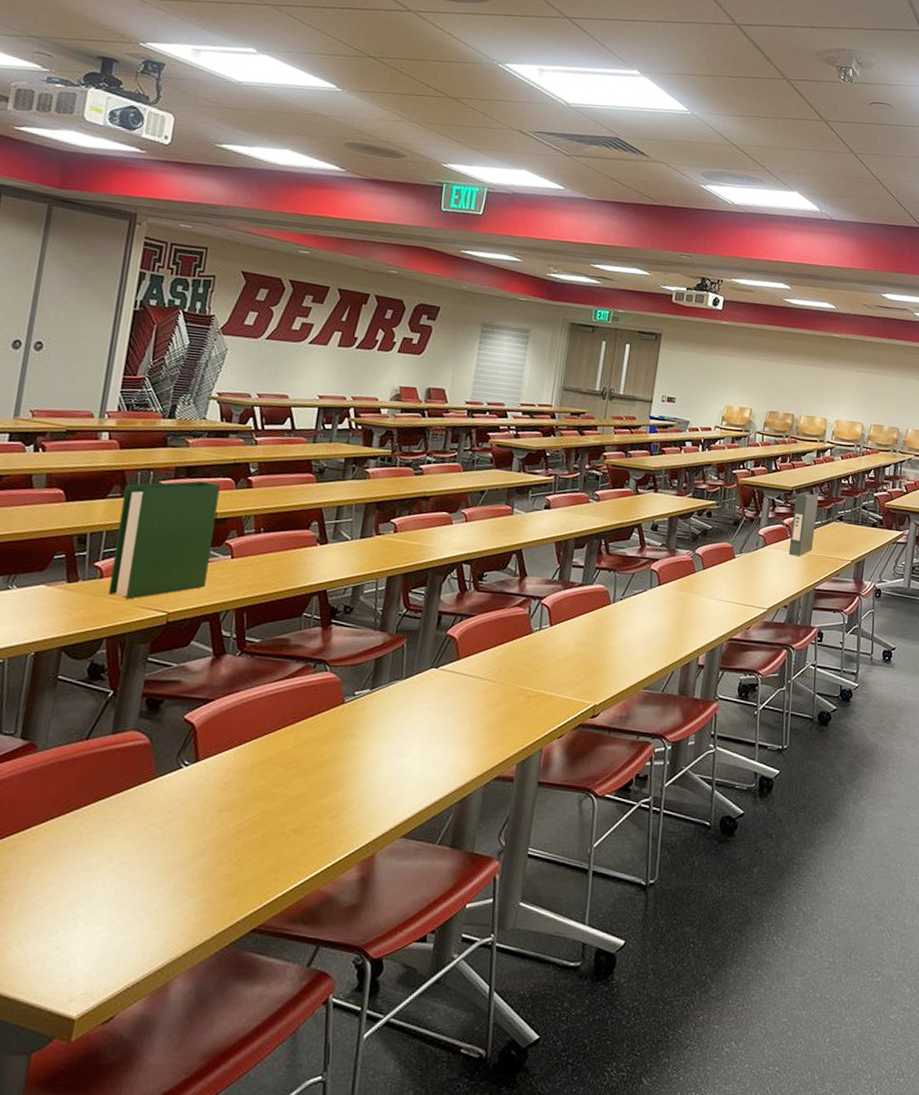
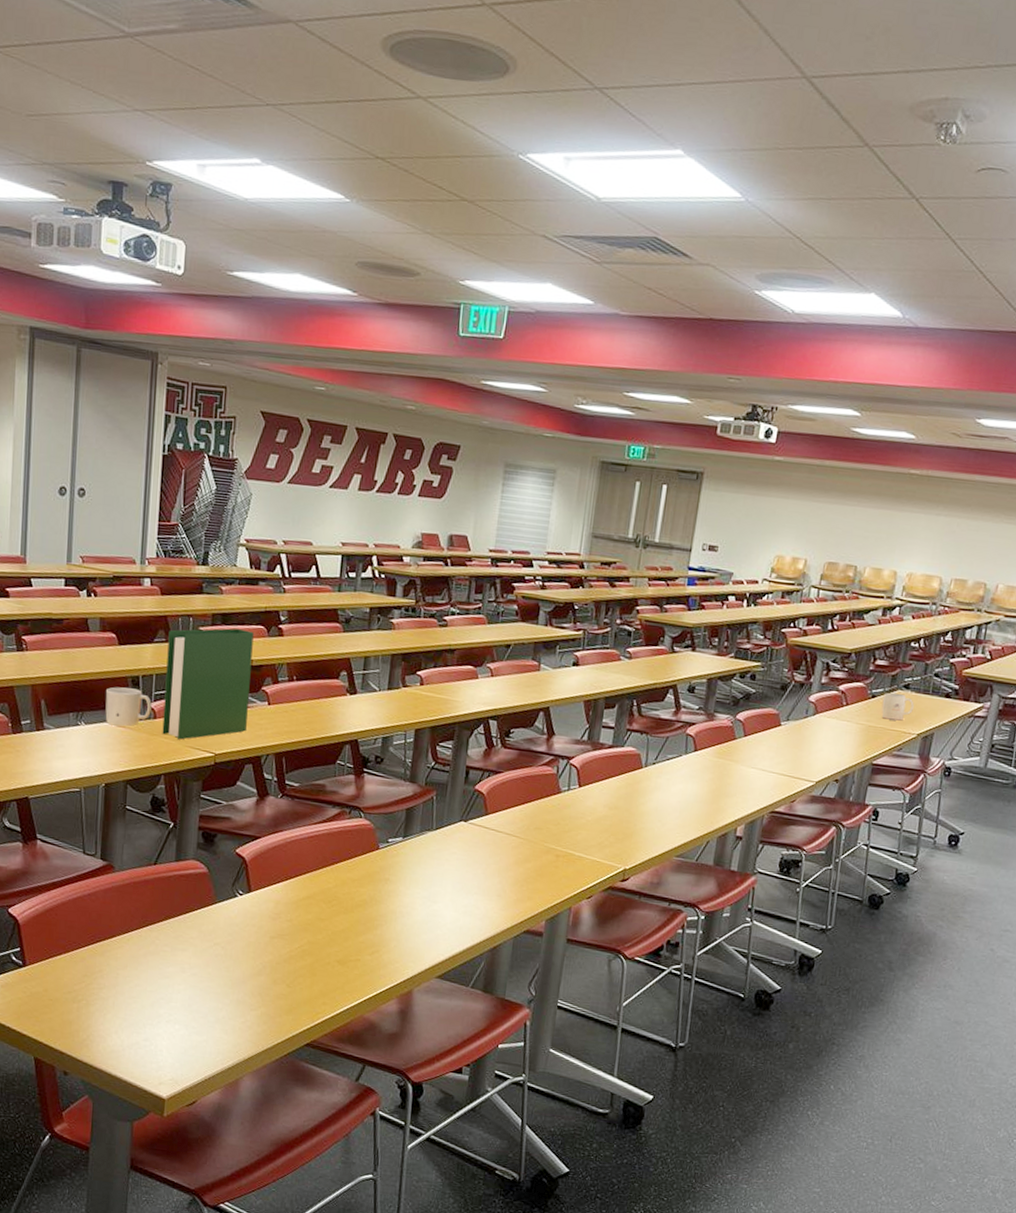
mug: none [42,546,99,589] -> present [105,687,152,727]
binder: present [788,491,820,556] -> none [842,654,883,727]
mug: none [820,524,847,549] -> present [881,692,914,721]

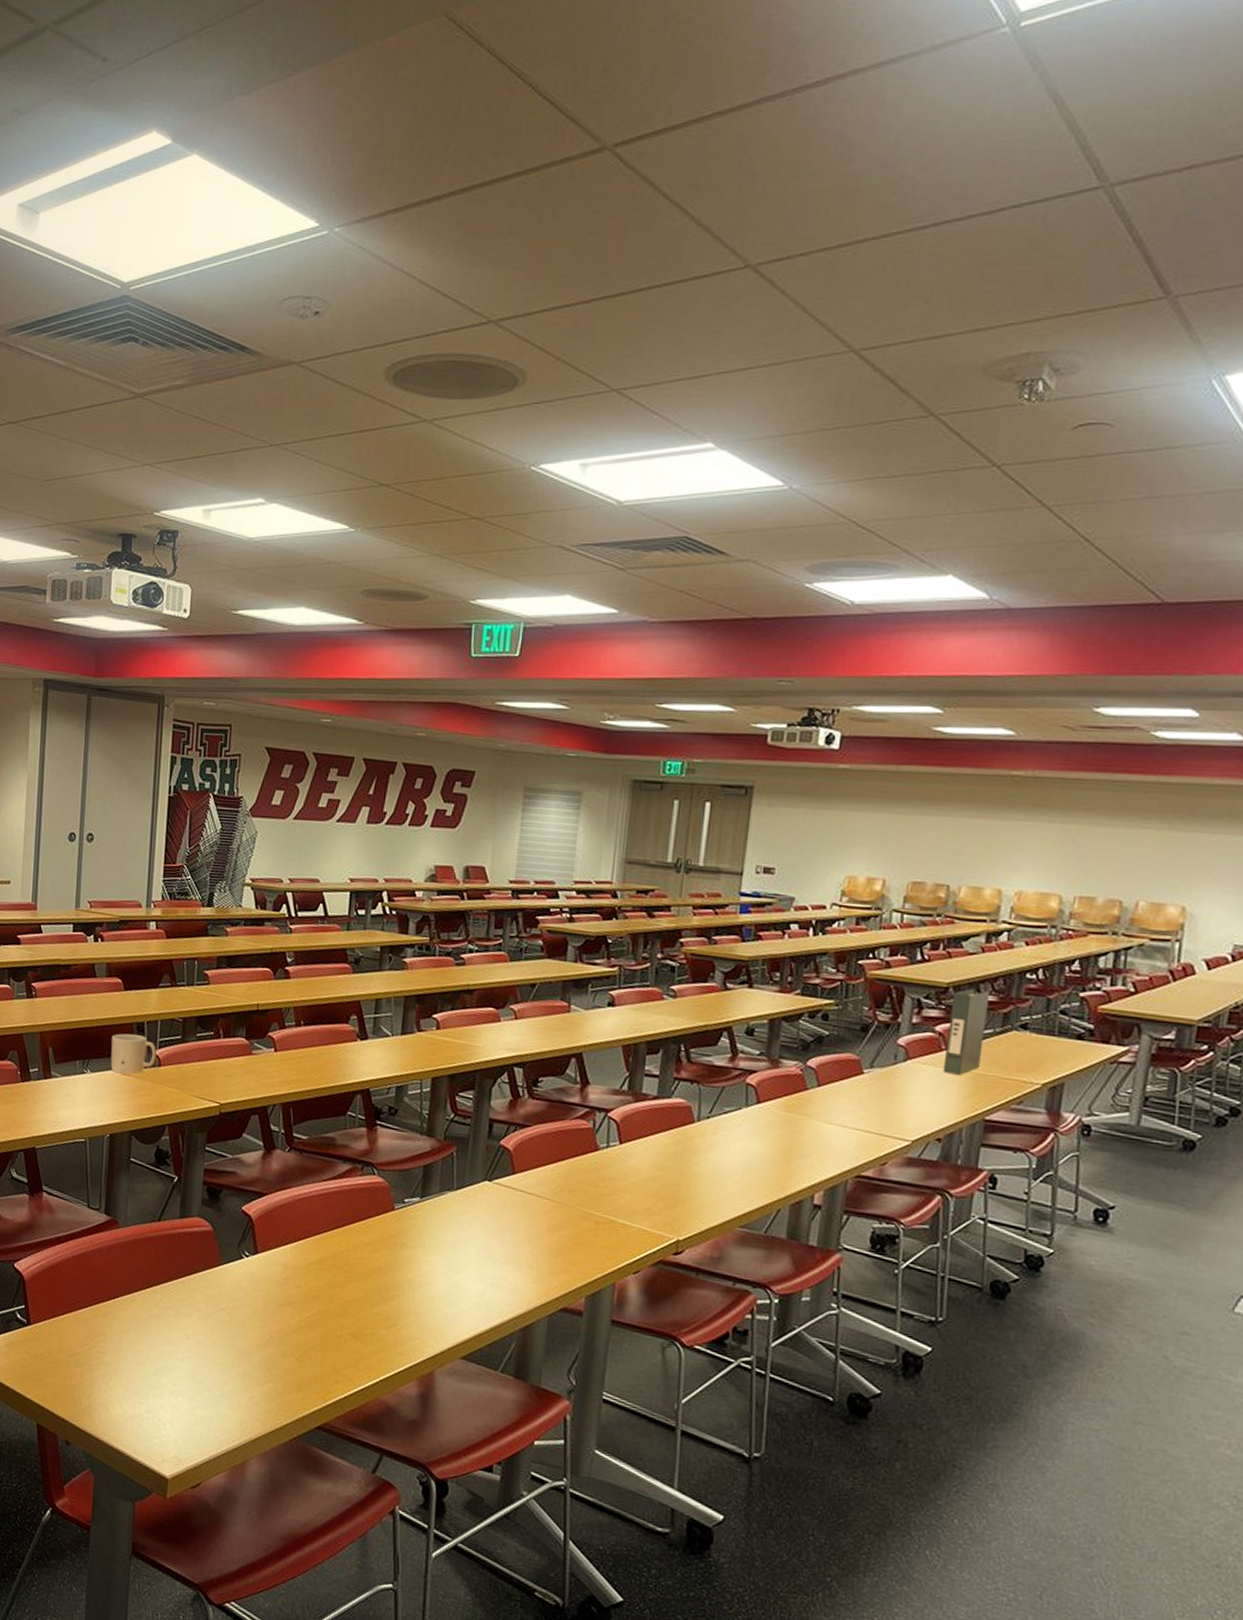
binder: present [162,628,254,740] -> none [166,971,260,1089]
binder: none [842,654,883,727] -> present [942,989,991,1075]
mug: present [881,692,914,721] -> none [992,1034,1035,1068]

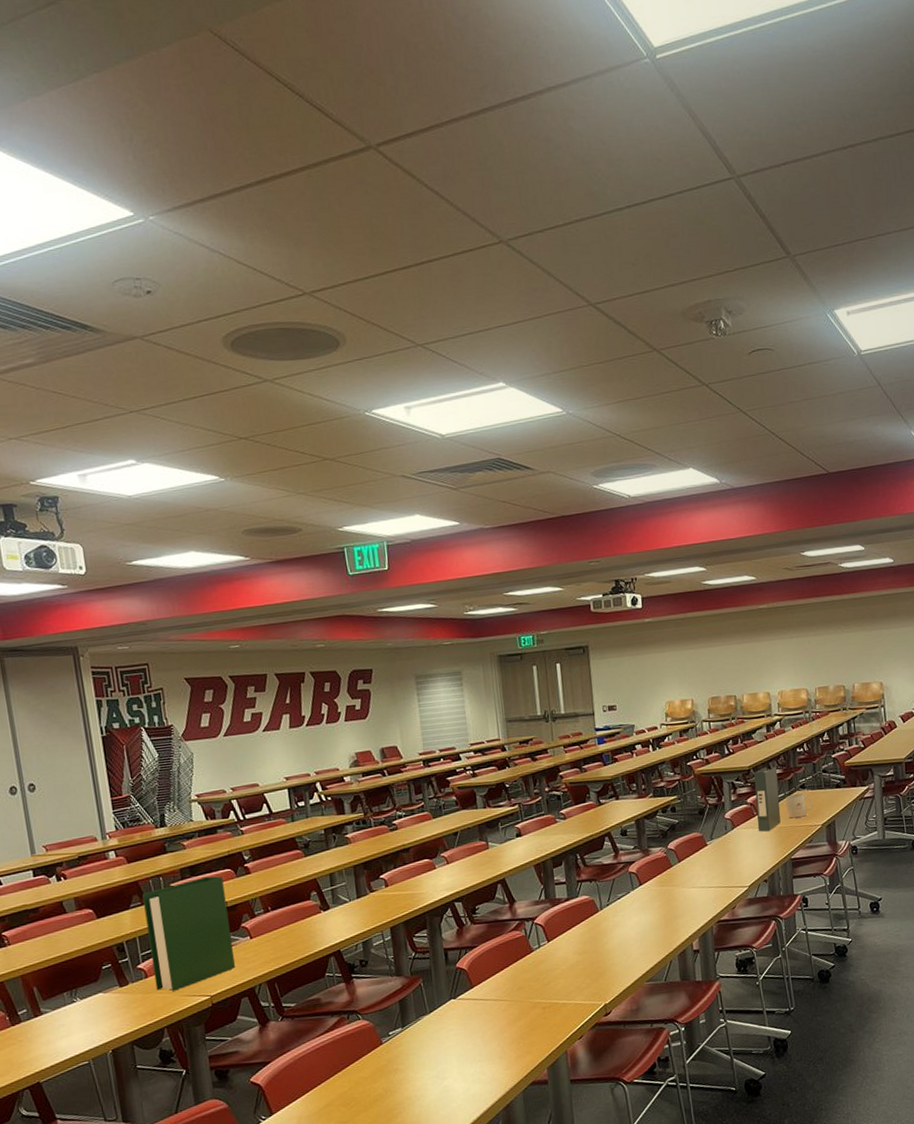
mug: present [110,1033,157,1075] -> none [93,954,142,995]
binder: none [166,971,260,1089] -> present [142,876,235,991]
mug: none [992,1034,1035,1068] -> present [785,793,813,819]

